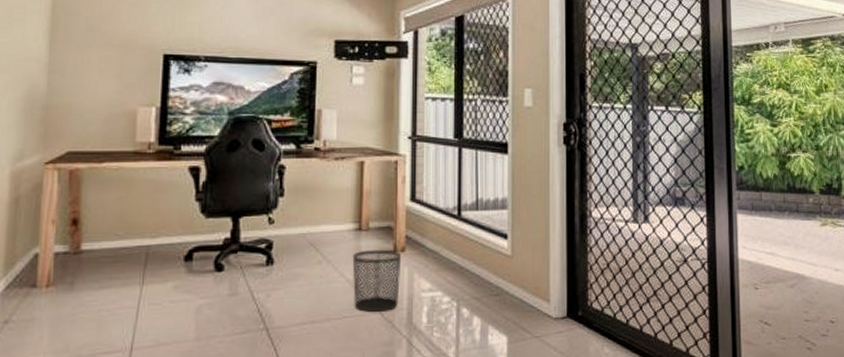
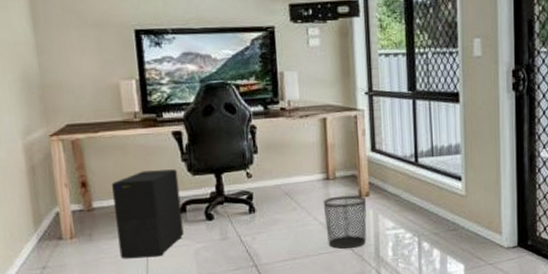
computer tower: none [104,210,189,315] -> present [111,169,184,259]

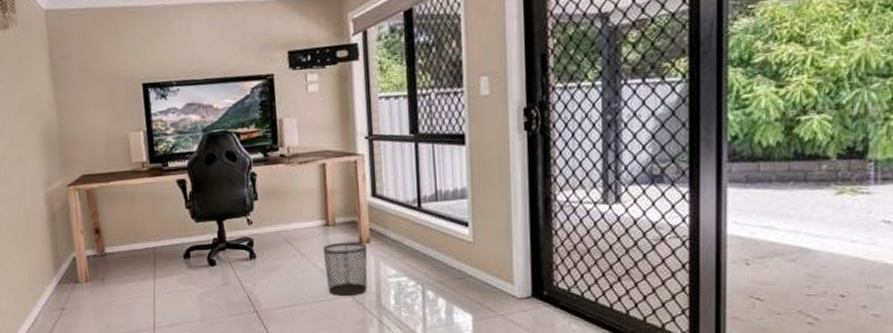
computer tower: present [111,169,184,259] -> none [121,216,188,303]

